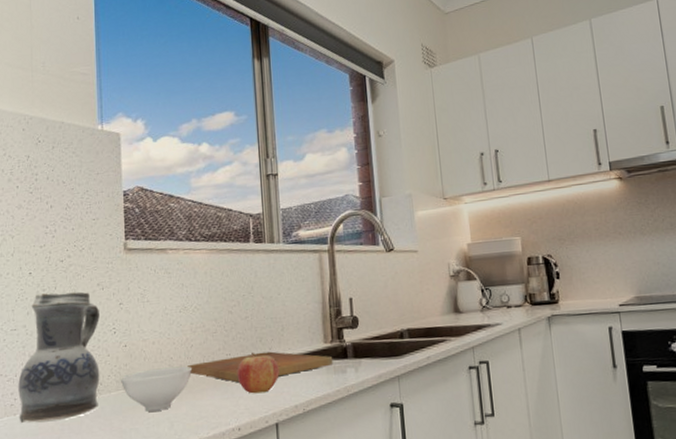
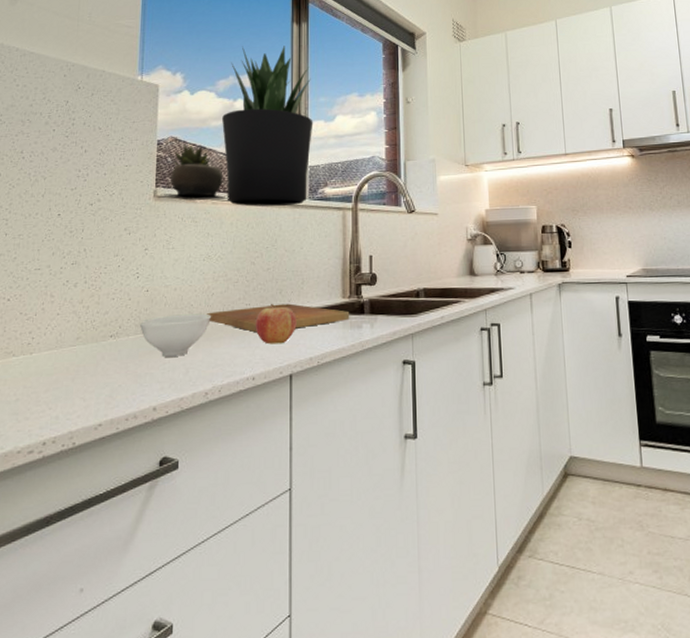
ceramic jug: present [18,291,100,424] -> none [35,235,124,363]
succulent plant: none [130,193,202,252] -> present [160,144,230,201]
planter: none [188,84,283,254] -> present [222,46,313,207]

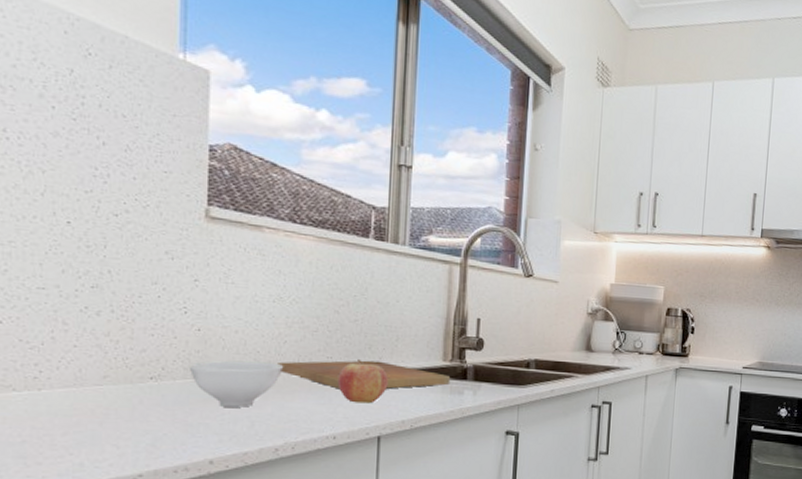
succulent plant: present [160,144,230,201] -> none [214,157,309,233]
planter: present [222,46,313,207] -> none [299,39,419,251]

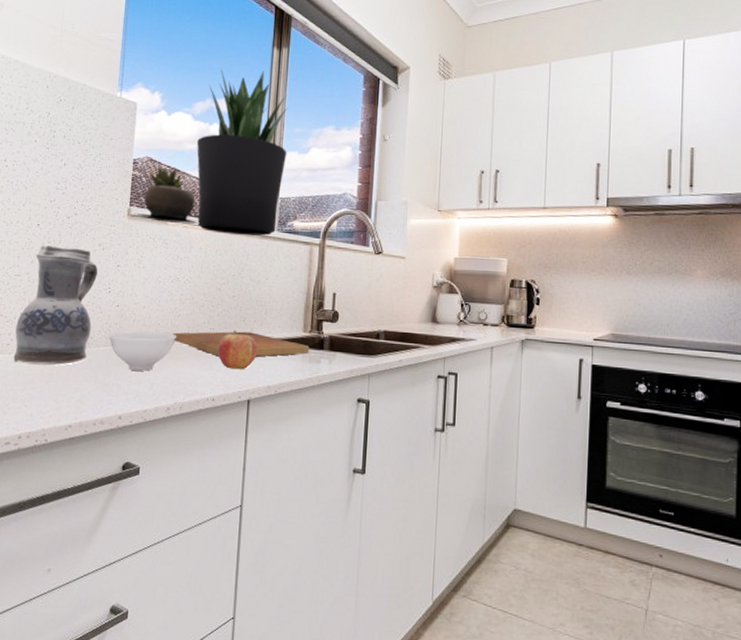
ceramic jug: none [45,250,166,404] -> present [13,245,98,366]
succulent plant: none [214,157,309,233] -> present [133,166,201,224]
planter: none [299,39,419,251] -> present [197,68,288,236]

